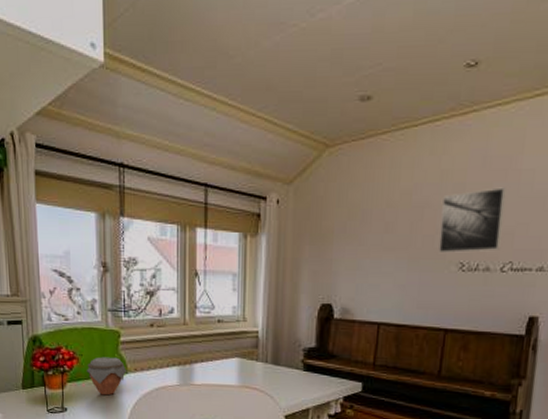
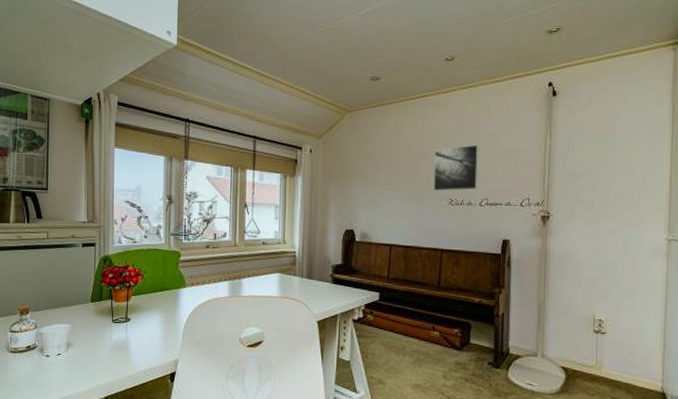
jar: present [87,357,127,396] -> none [150,273,185,307]

